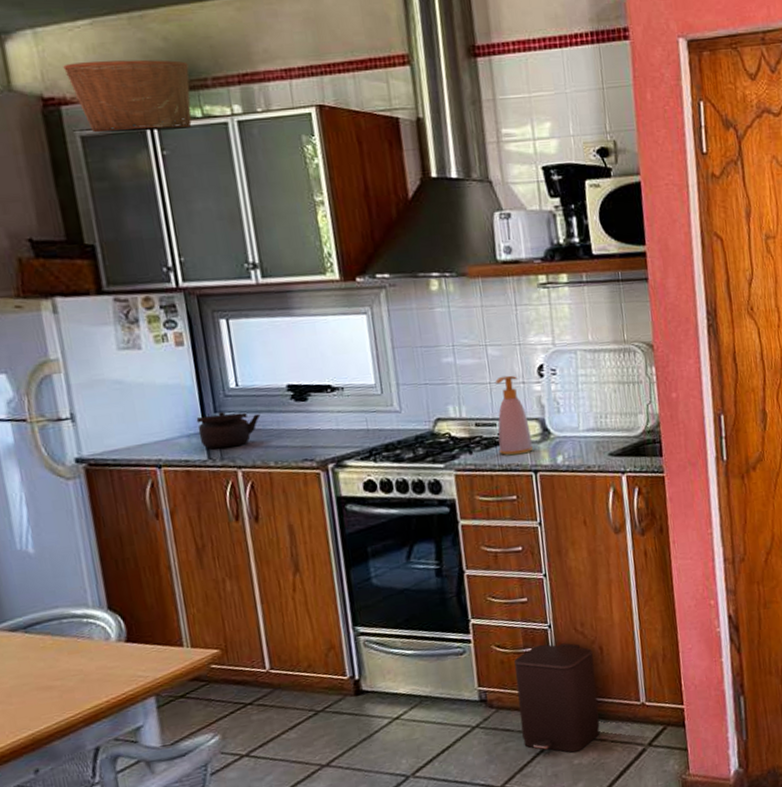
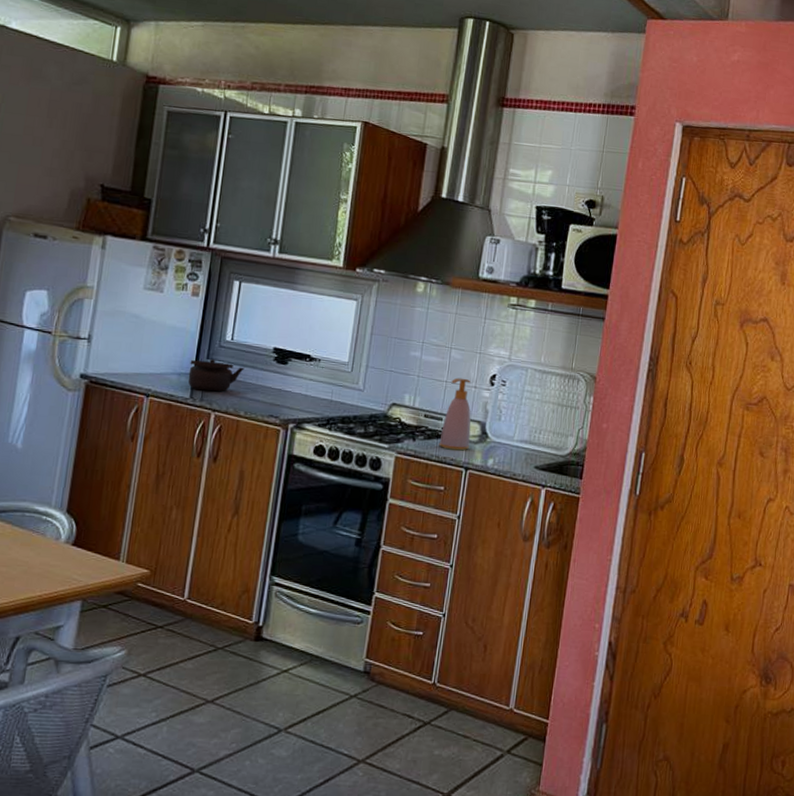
basket: present [63,59,192,133] -> none [171,53,269,121]
pedal bin: present [514,643,600,753] -> none [393,631,478,743]

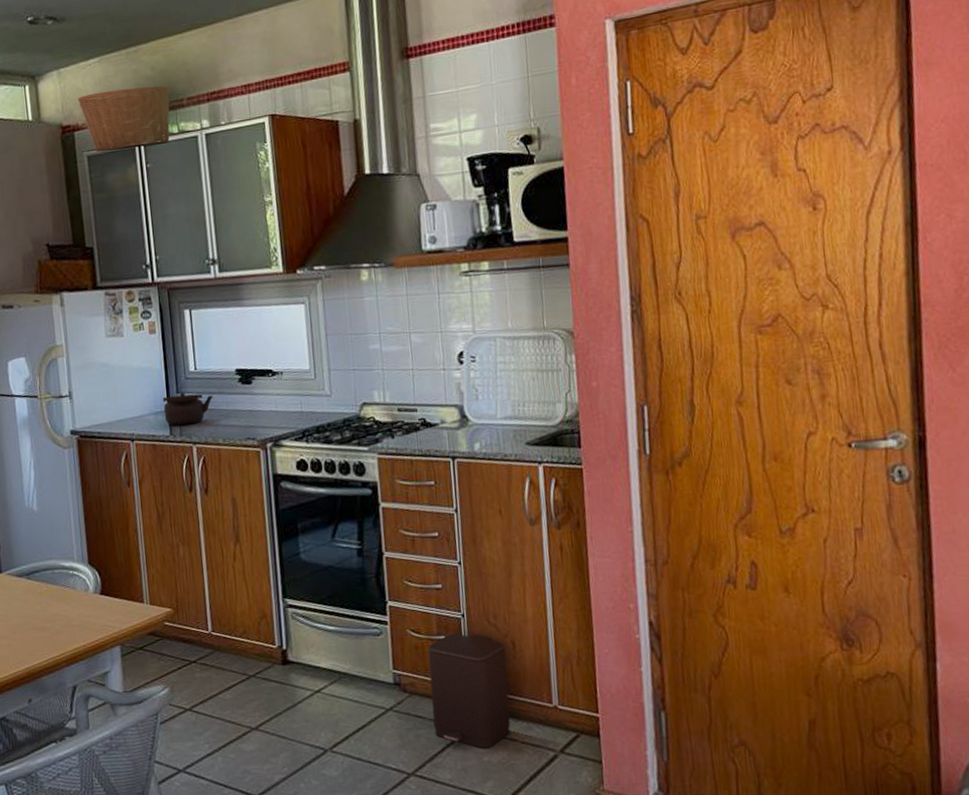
basket: none [171,53,269,121] -> present [78,85,170,153]
pedal bin: none [393,631,478,743] -> present [428,634,511,749]
soap bottle: present [439,377,471,451] -> none [418,362,452,441]

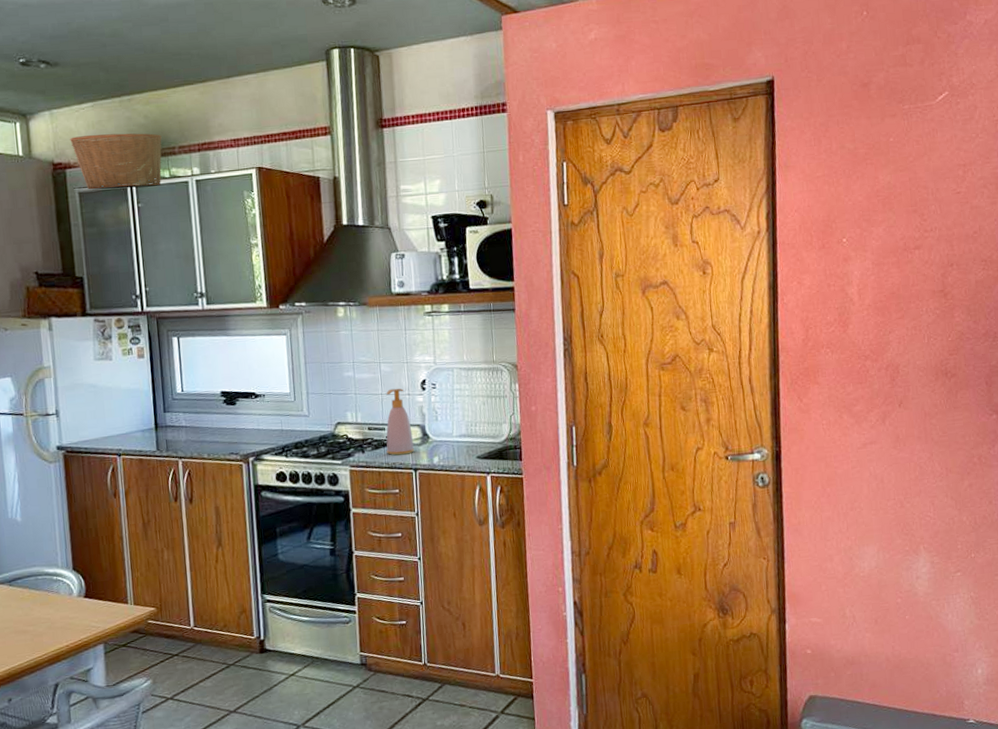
kettle: present [162,392,213,426] -> none [150,411,199,443]
soap bottle: none [418,362,452,441] -> present [386,388,415,456]
pedal bin: present [428,634,511,749] -> none [391,618,460,715]

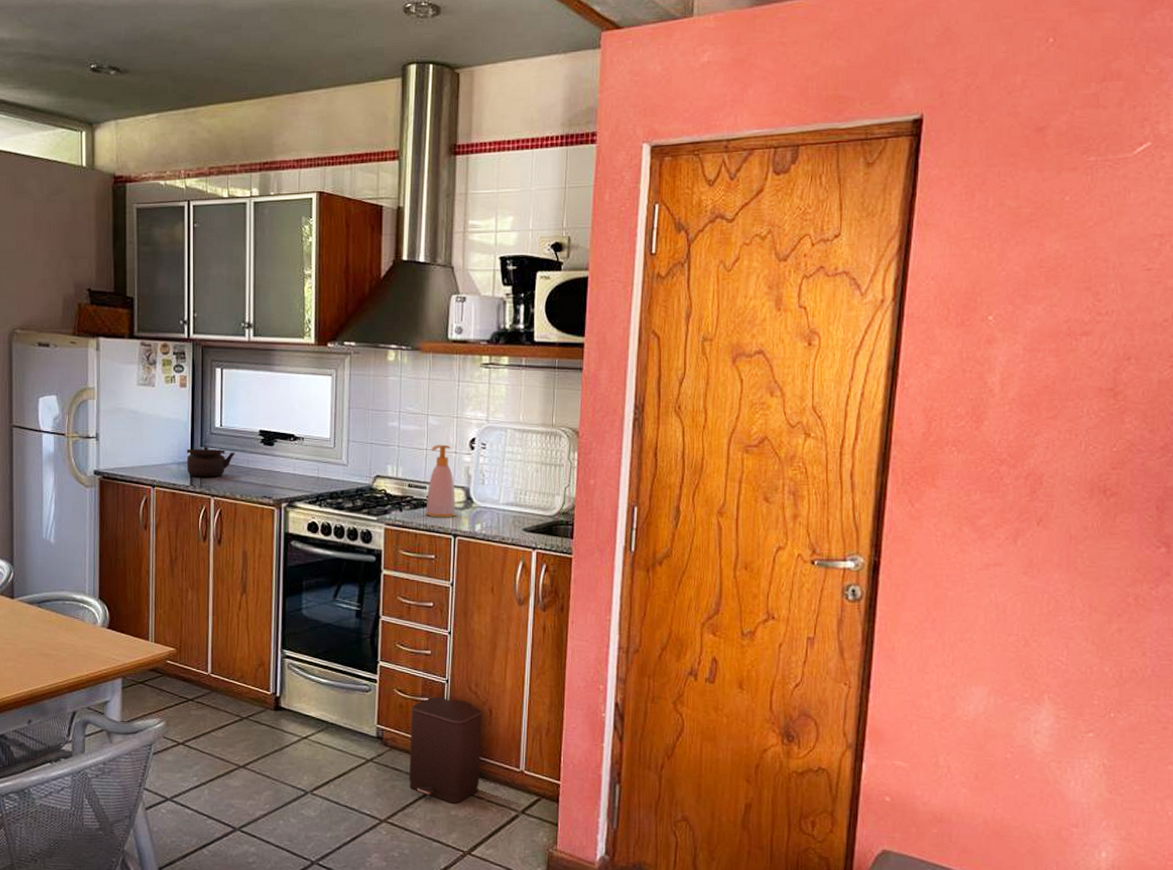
basket: present [70,133,162,190] -> none [133,147,224,207]
kettle: none [150,411,199,443] -> present [186,446,235,478]
pedal bin: none [391,618,460,715] -> present [409,697,483,803]

